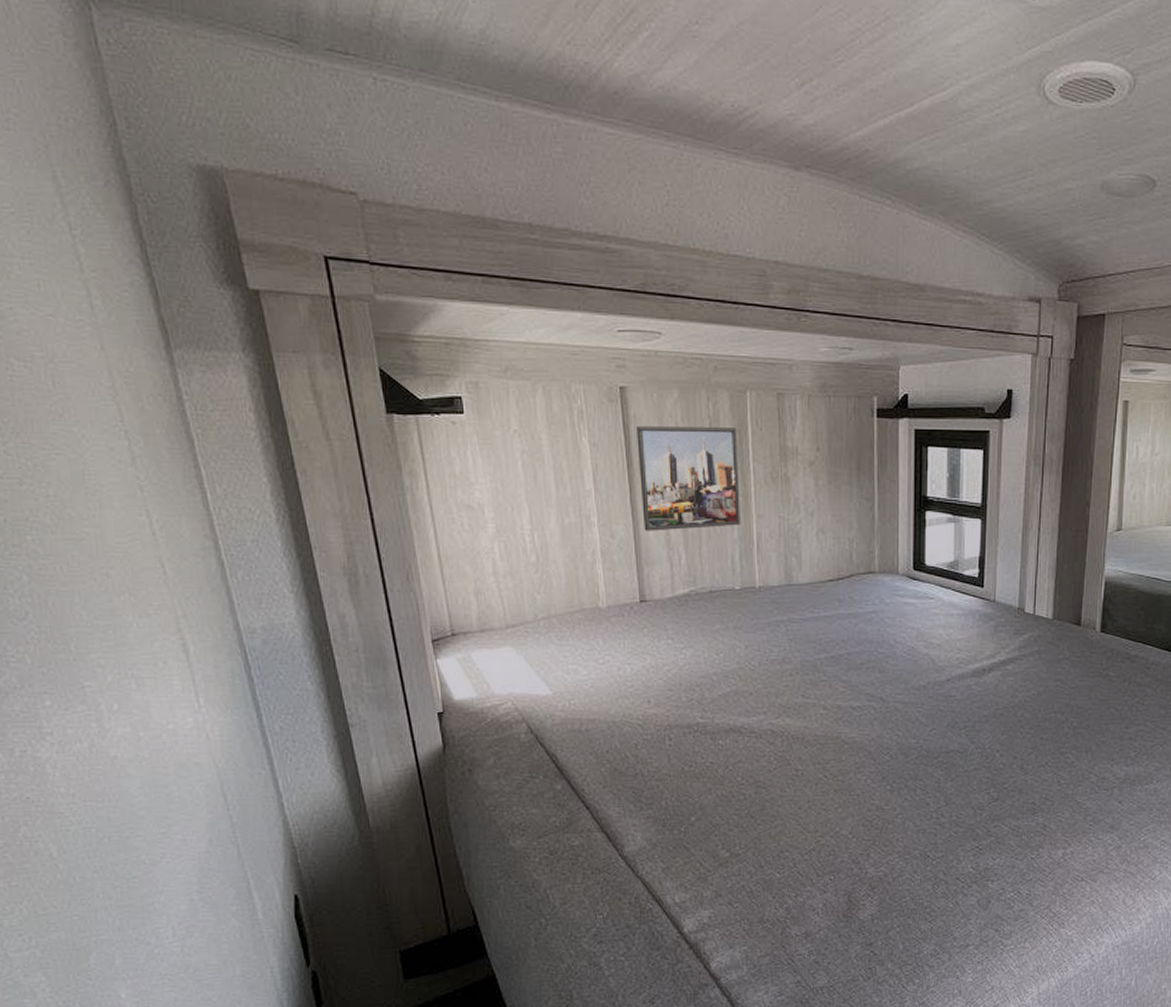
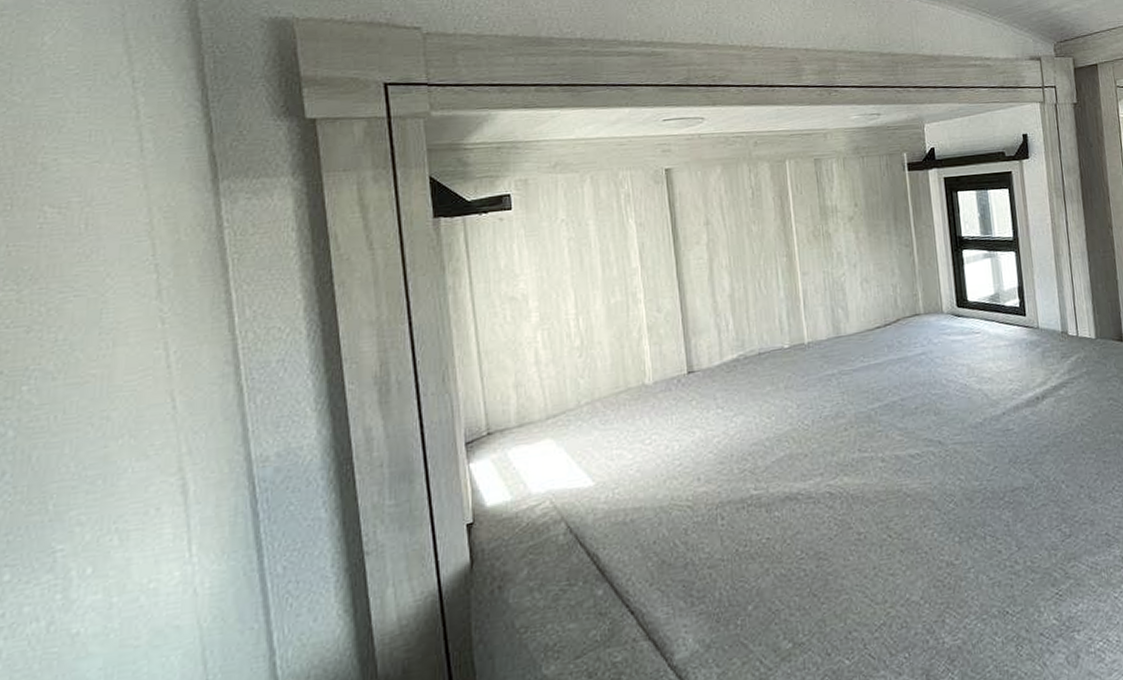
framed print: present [637,426,740,531] -> none [682,194,786,302]

